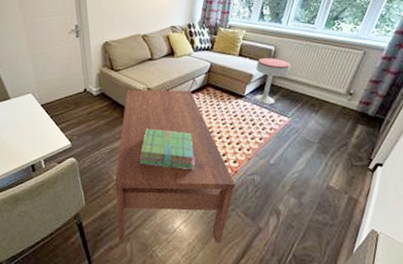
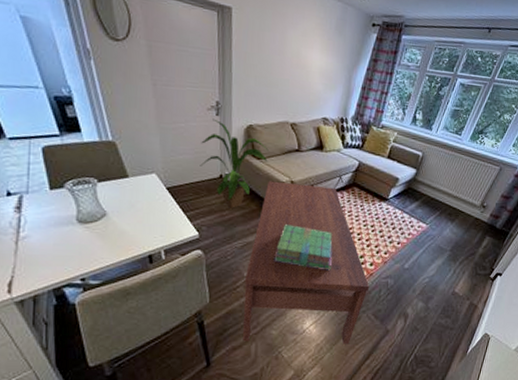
house plant: none [66,40,125,118] -> present [200,118,269,208]
side table: present [255,58,291,105] -> none [398,163,435,210]

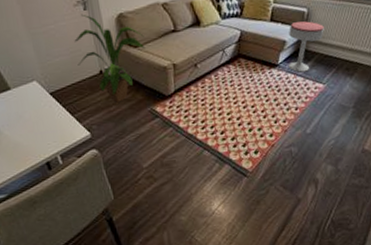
coffee table: present [243,181,370,344] -> none [144,63,273,232]
stack of books: present [274,224,332,270] -> none [169,109,230,150]
side table: none [398,163,435,210] -> present [289,21,324,73]

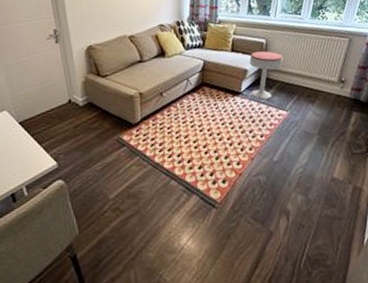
house plant: present [74,14,146,103] -> none [45,46,113,132]

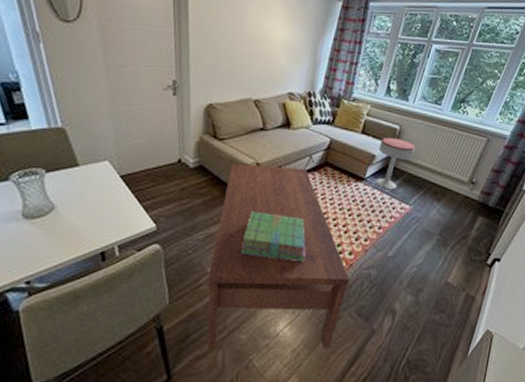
coffee table: none [111,91,242,270] -> present [208,163,350,349]
stack of books: none [136,137,197,179] -> present [240,211,306,262]

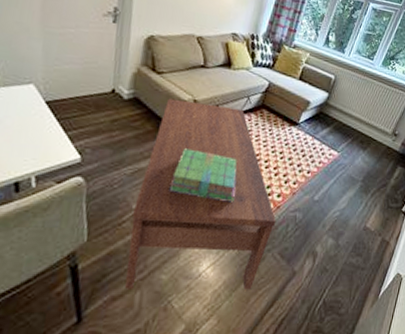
side table: present [376,138,415,190] -> none [309,86,347,137]

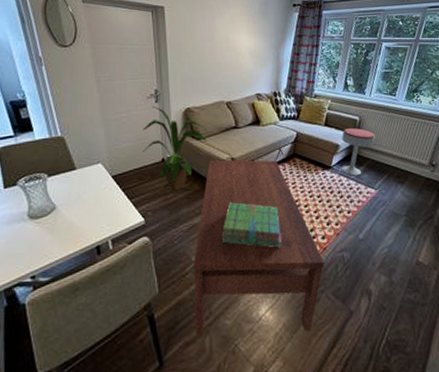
house plant: none [89,25,171,128] -> present [142,106,207,191]
side table: none [309,86,347,137] -> present [342,128,375,176]

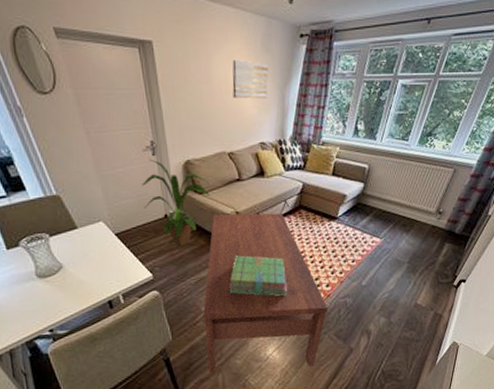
wall art: none [232,23,265,56] -> present [232,60,269,99]
side table: present [342,128,375,176] -> none [348,177,384,226]

